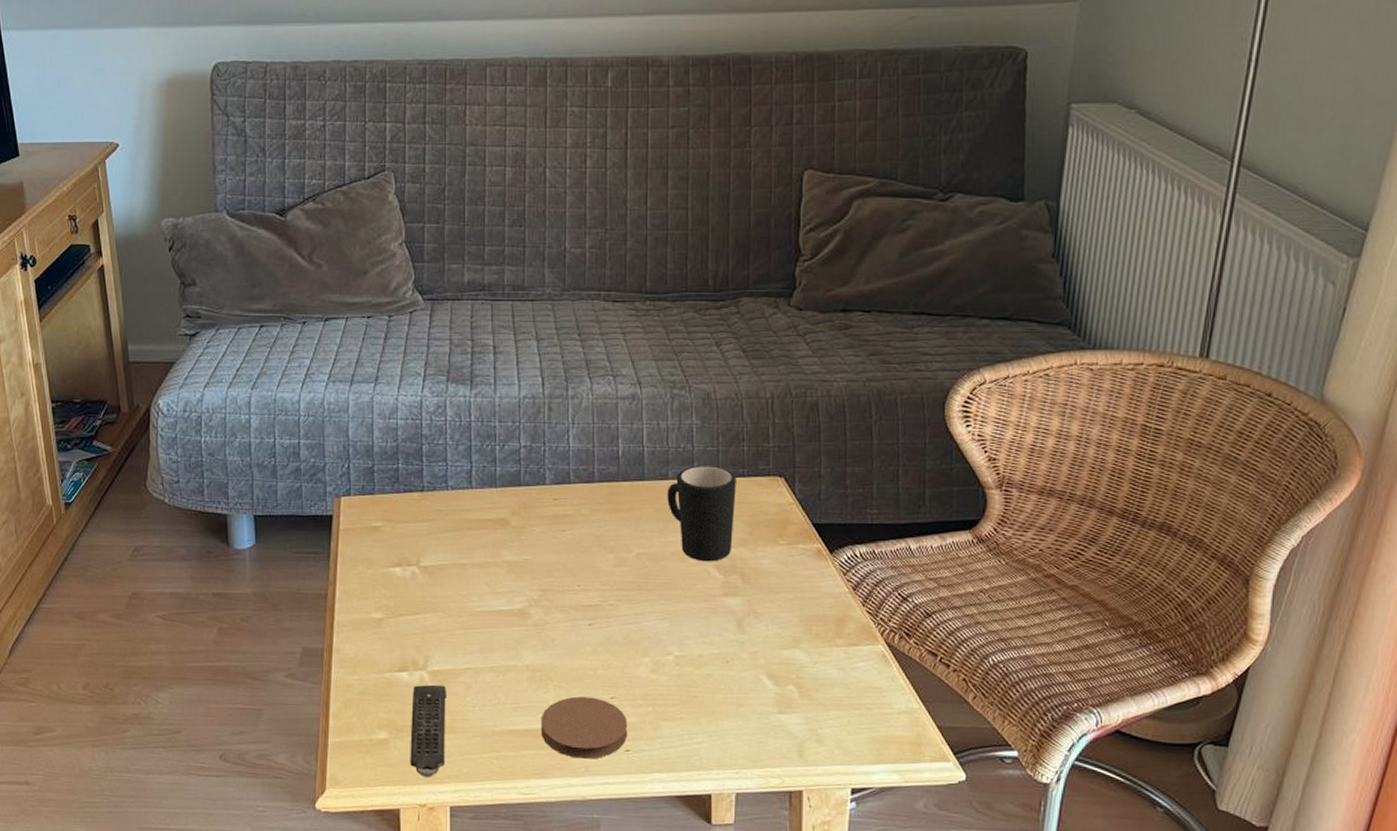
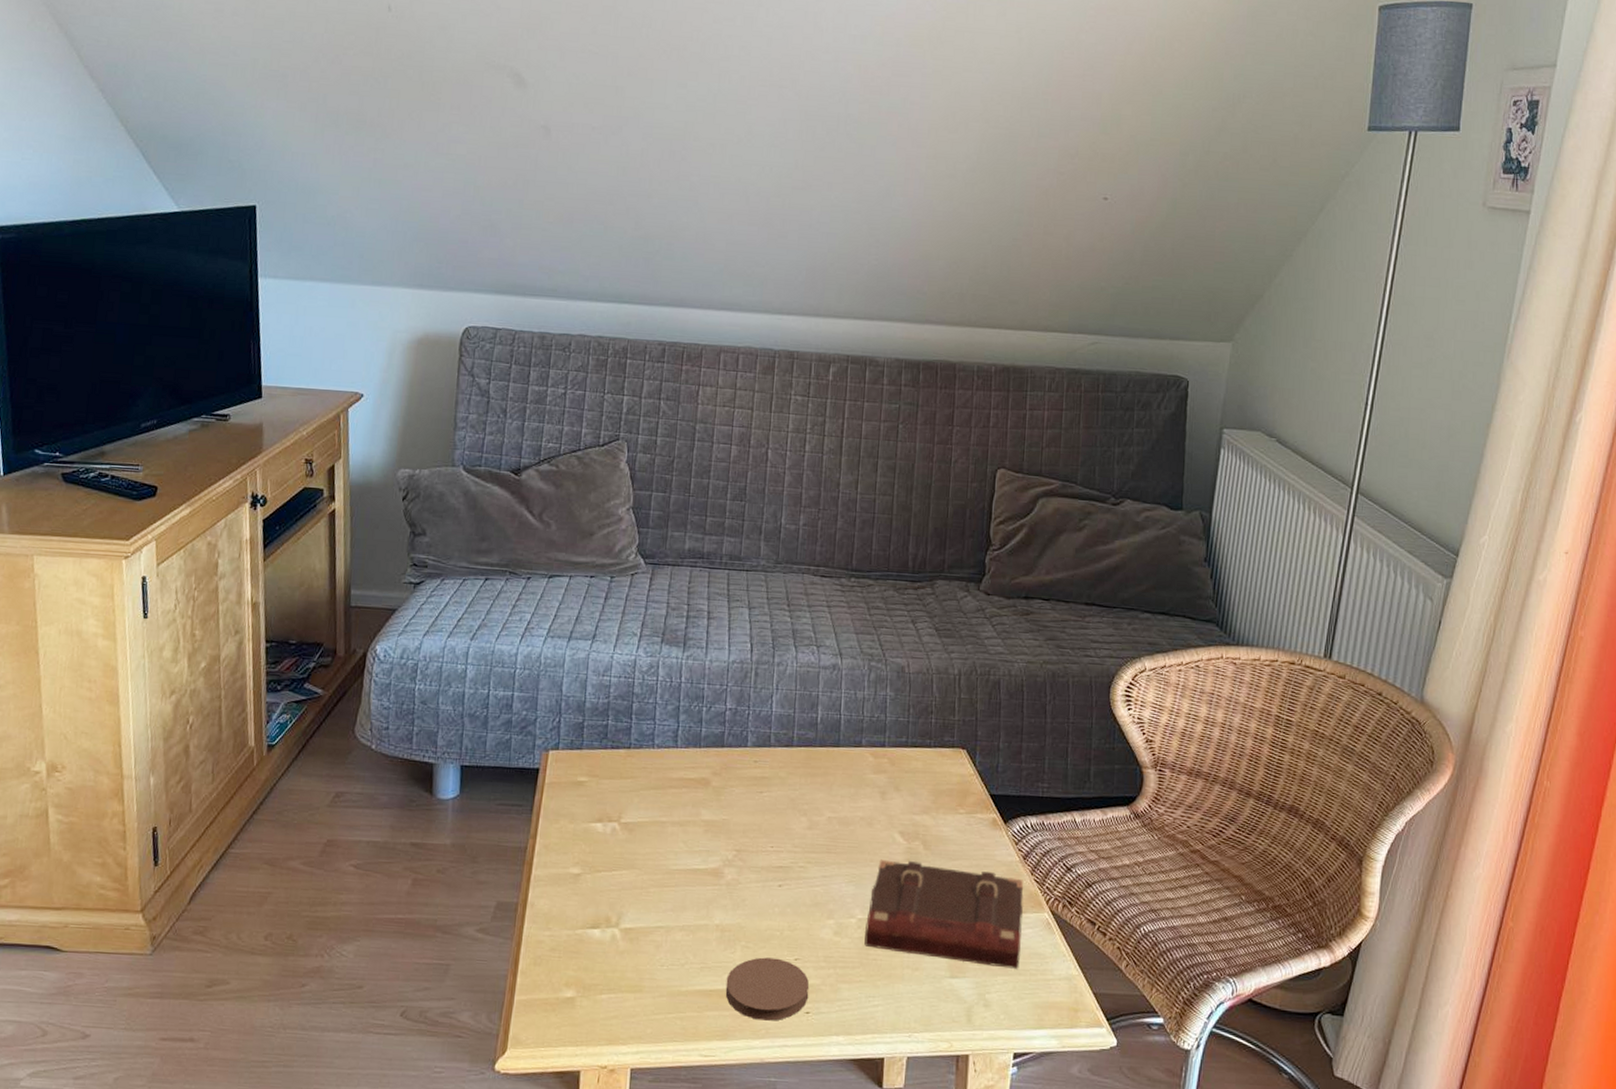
remote control: present [410,684,448,777] -> none [594,942,637,1038]
mug: present [667,466,737,562] -> none [859,735,924,828]
book: none [682,595,855,703] -> present [864,859,1024,969]

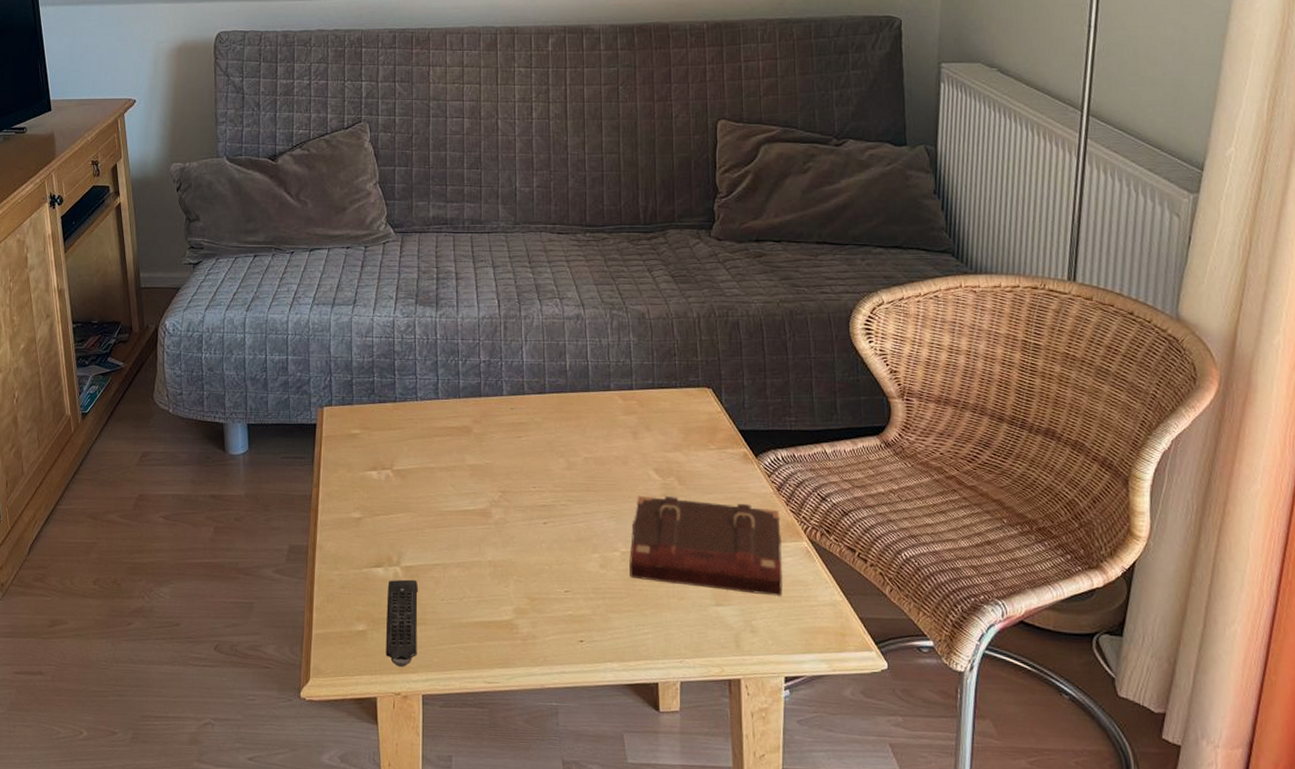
remote control: none [594,942,637,1038] -> present [385,579,419,667]
coaster: present [725,957,810,1021] -> none [502,590,581,649]

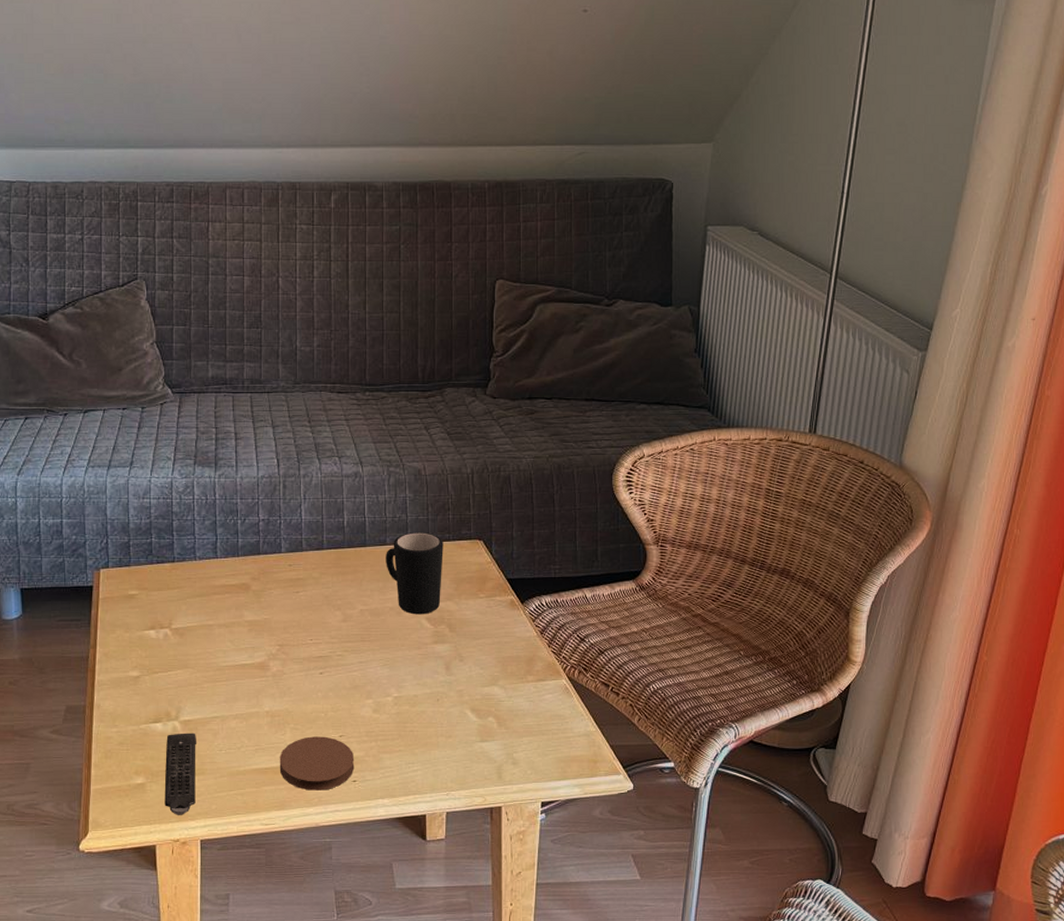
coaster: none [502,590,581,649] -> present [279,736,355,791]
mug: none [610,378,671,465] -> present [386,532,444,615]
book: present [628,495,783,596] -> none [400,643,543,730]

